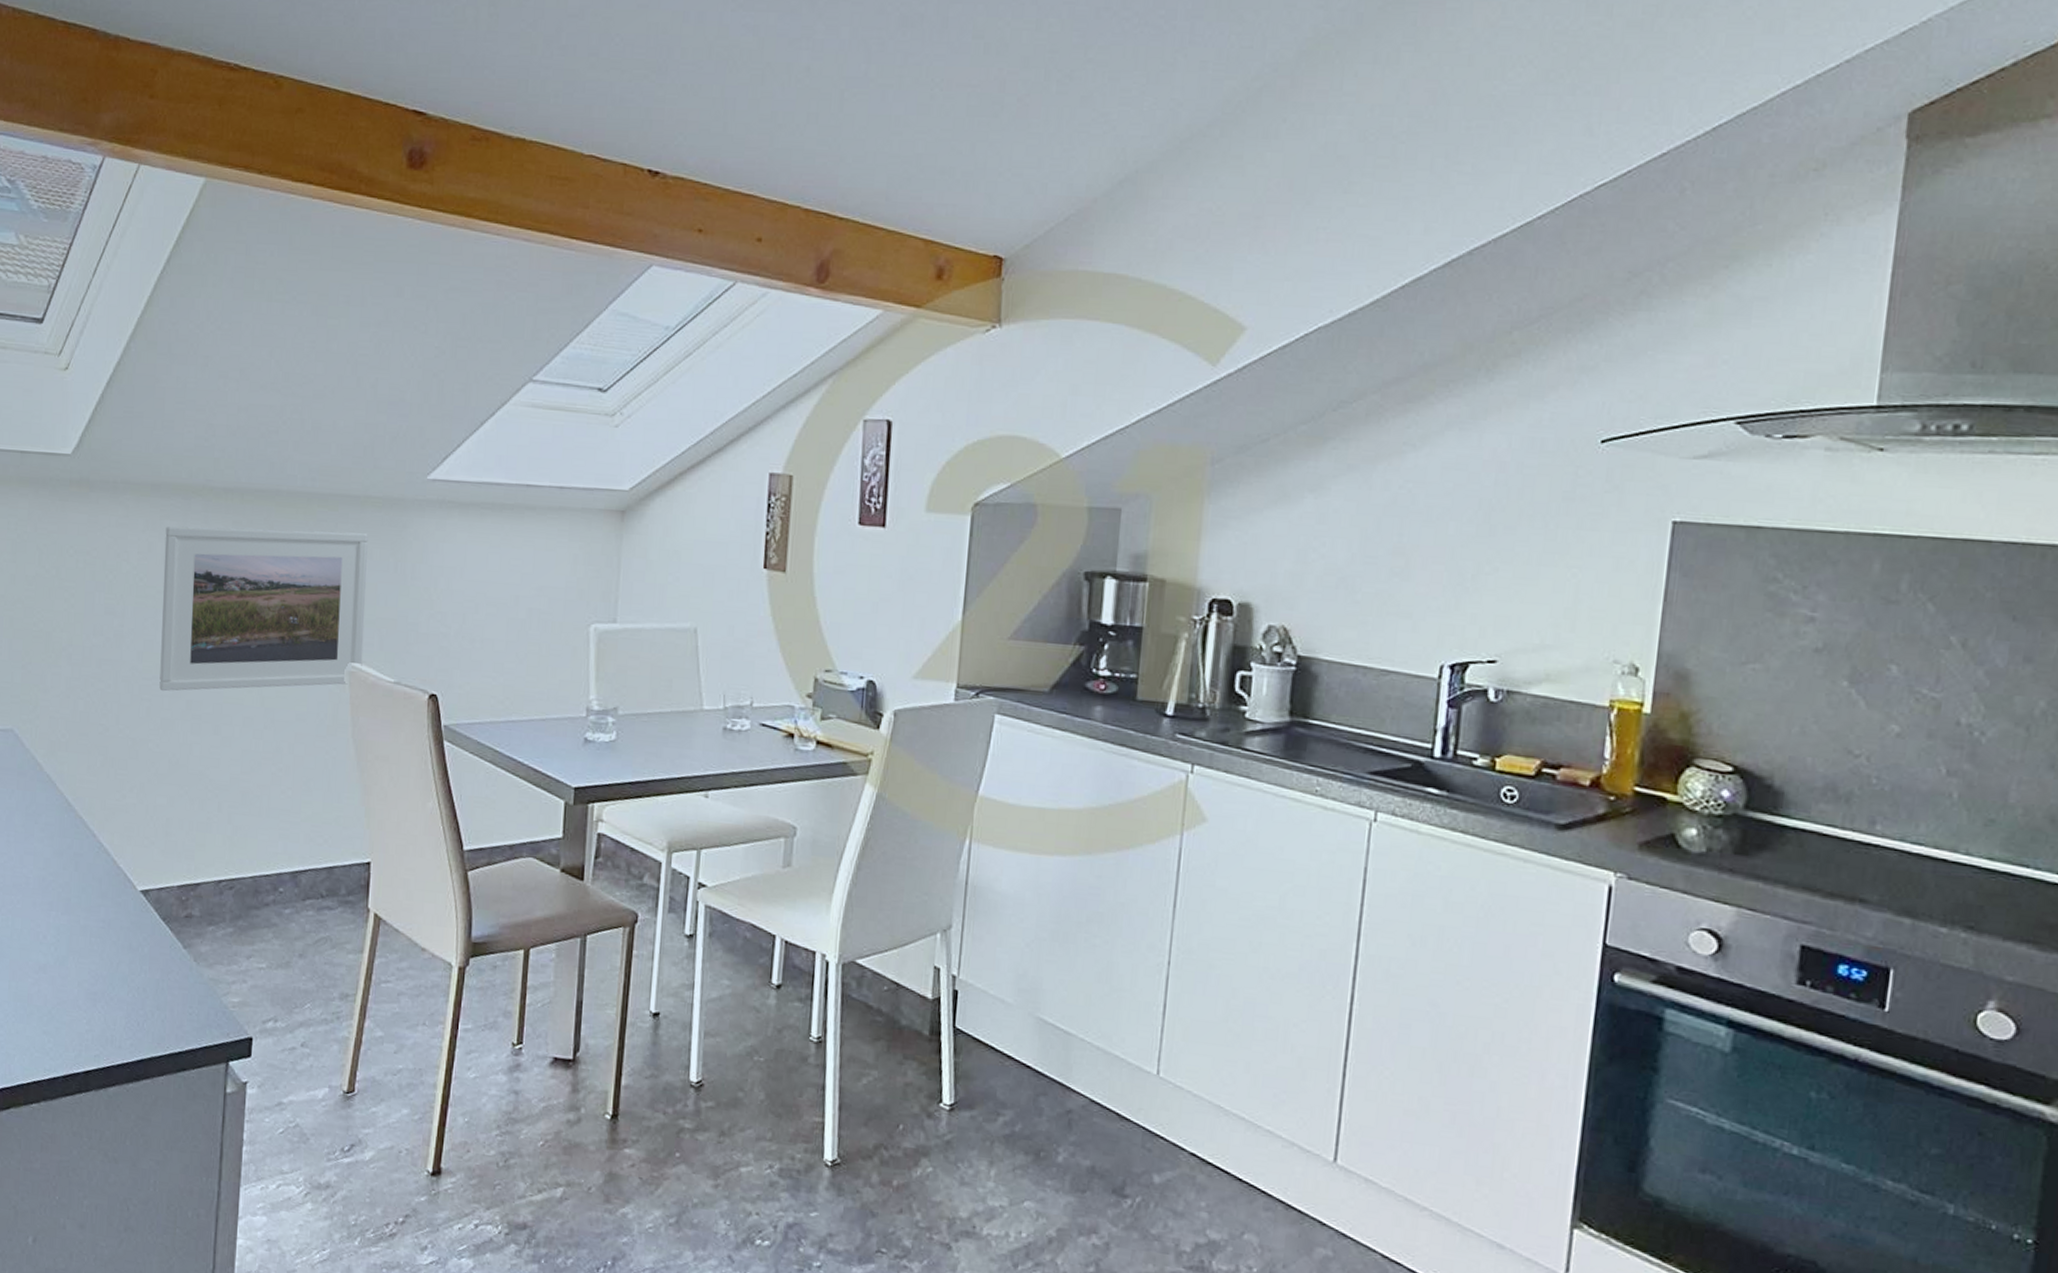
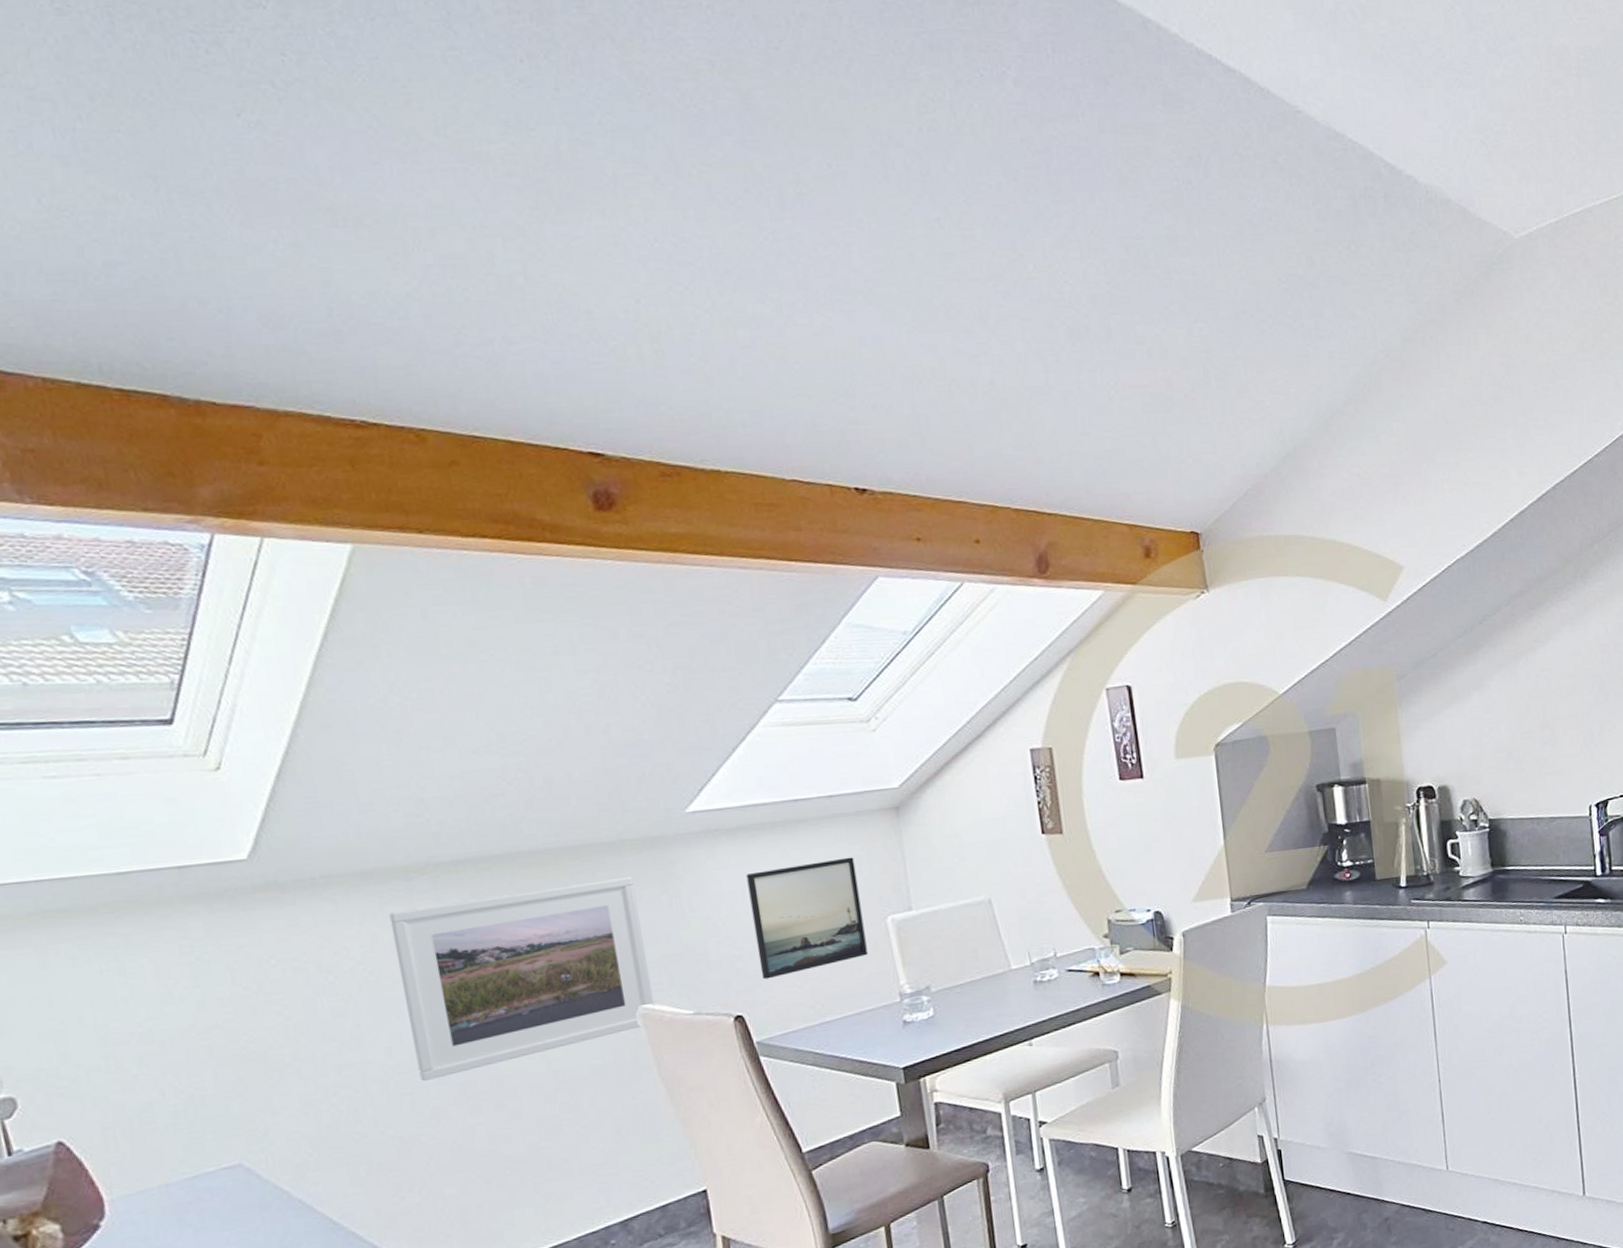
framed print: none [462,551,571,664] -> present [746,857,868,980]

